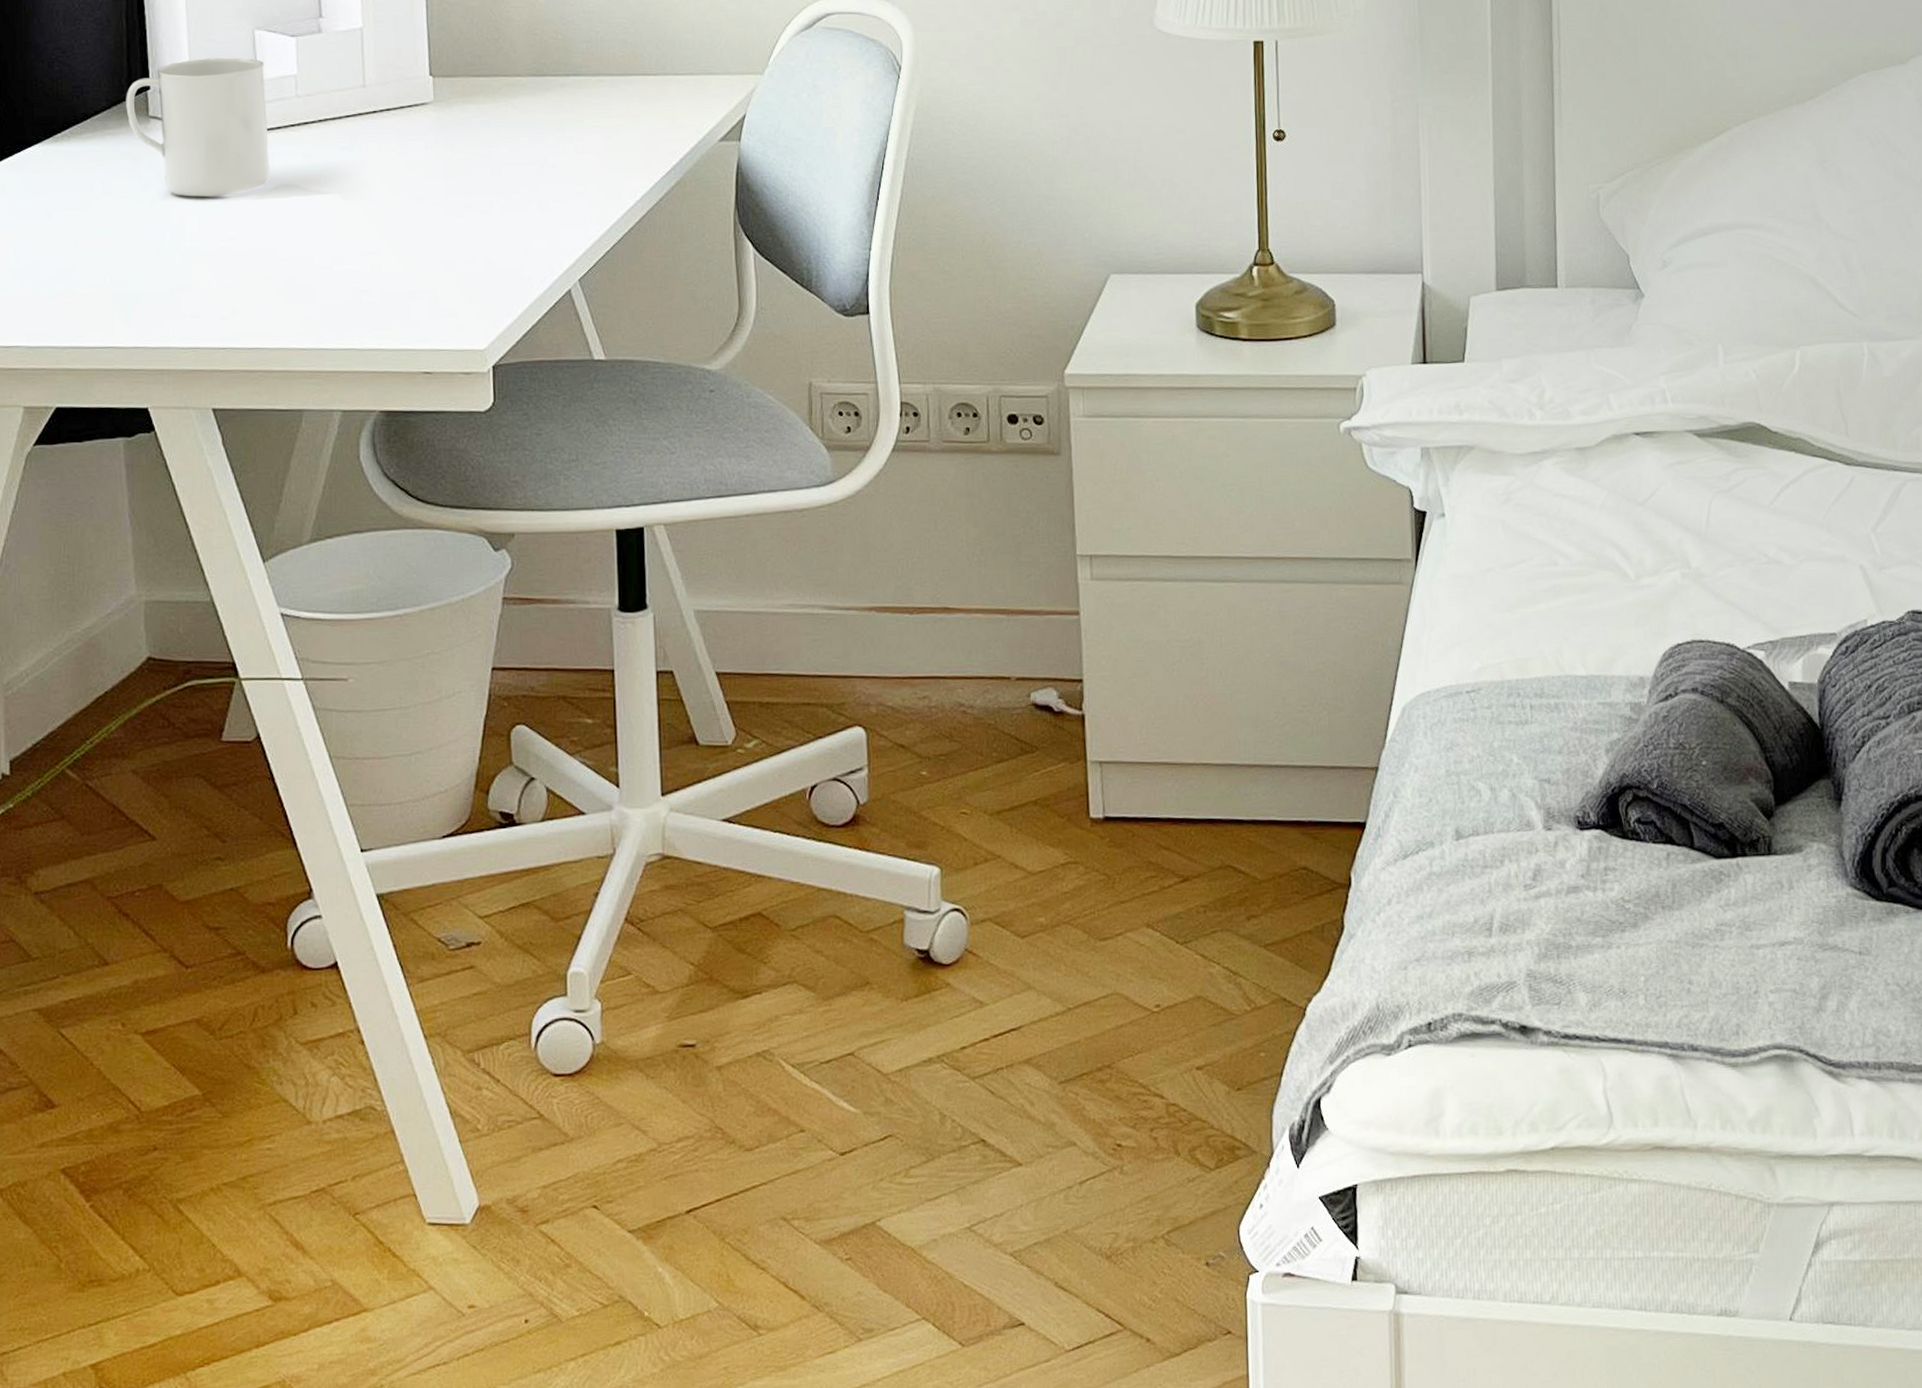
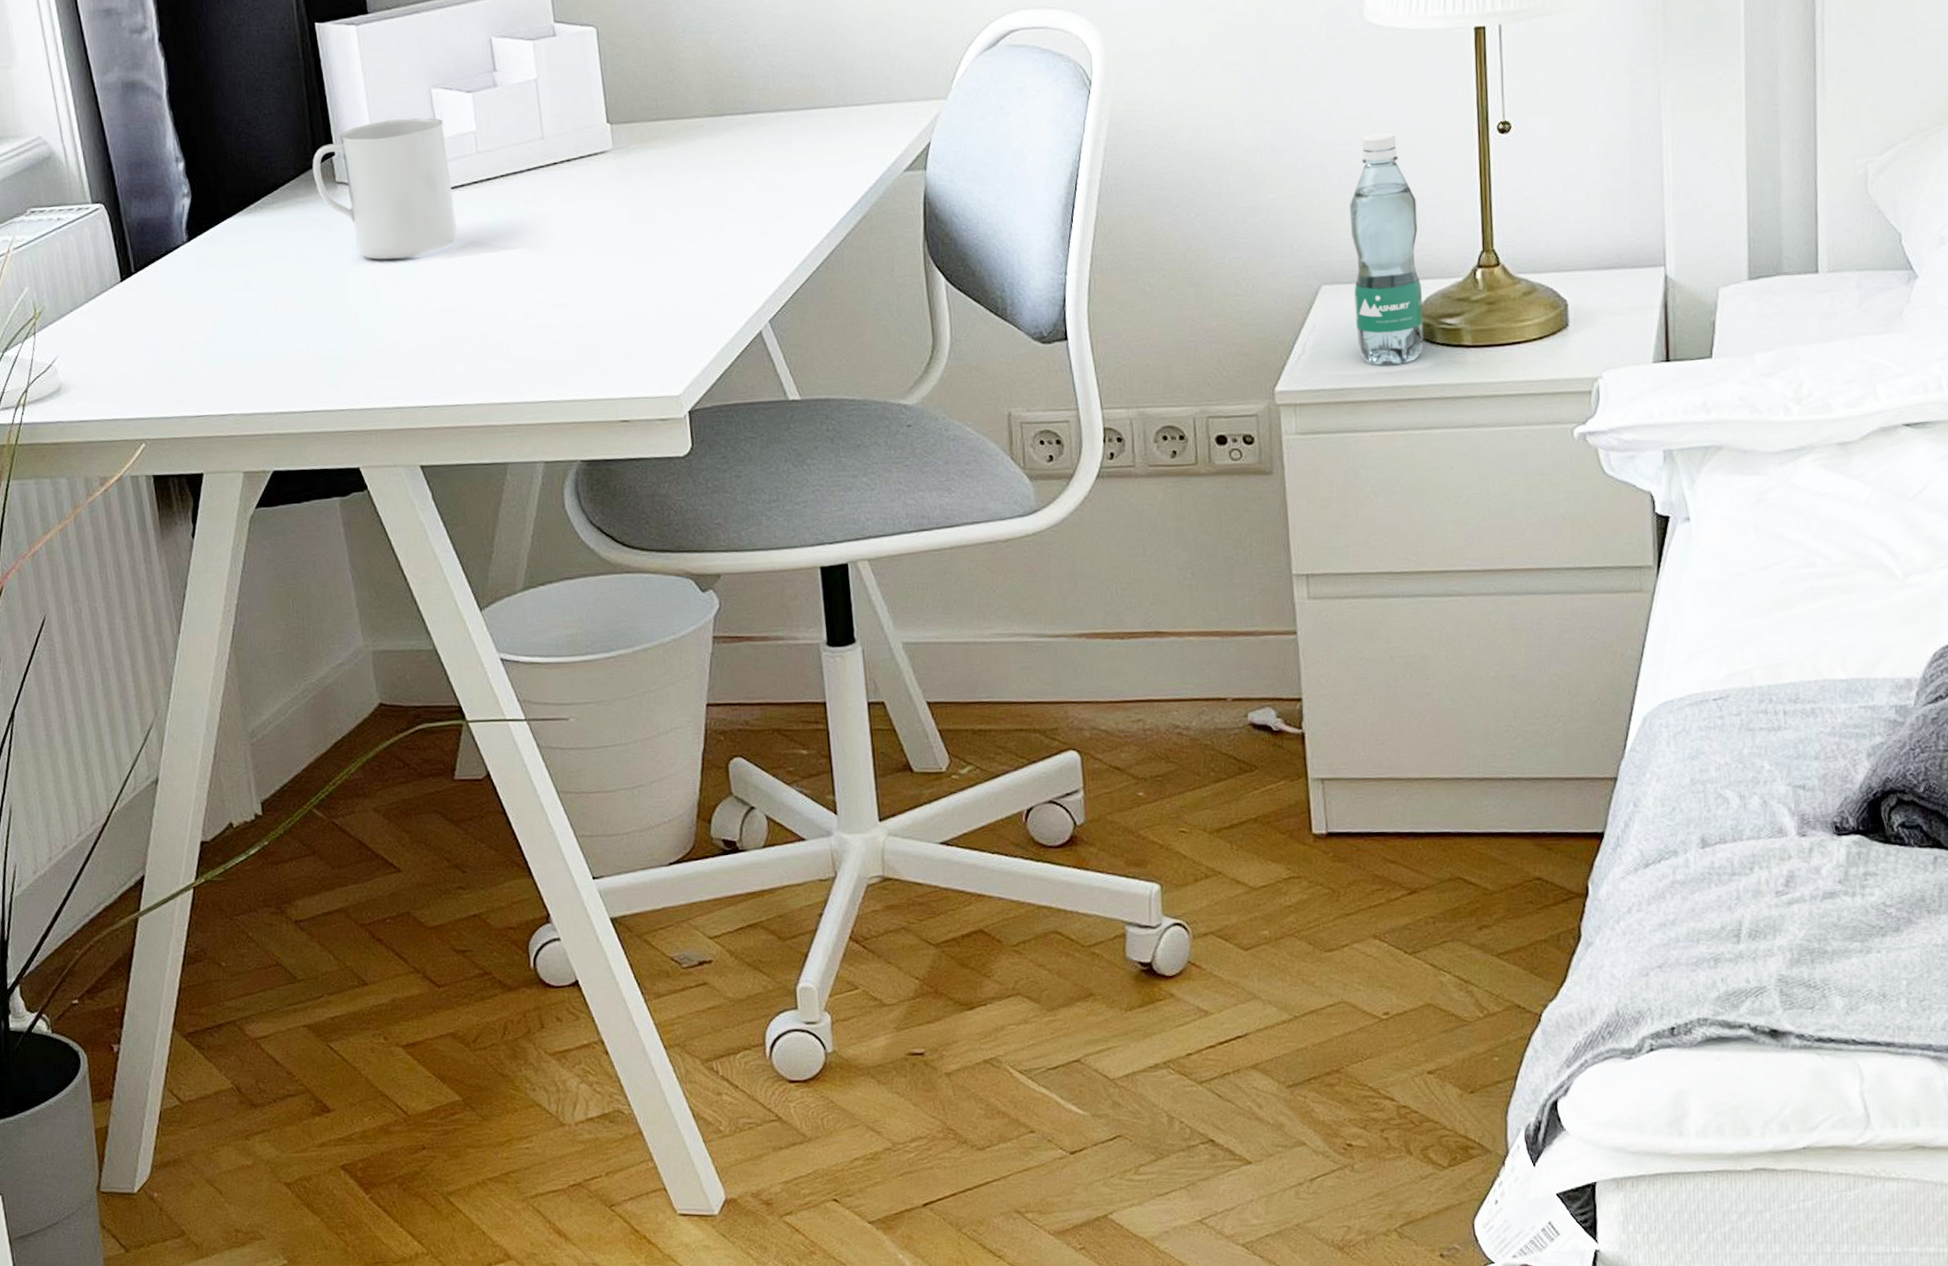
bottle: none [1137,133,1204,355] -> present [1349,132,1424,366]

